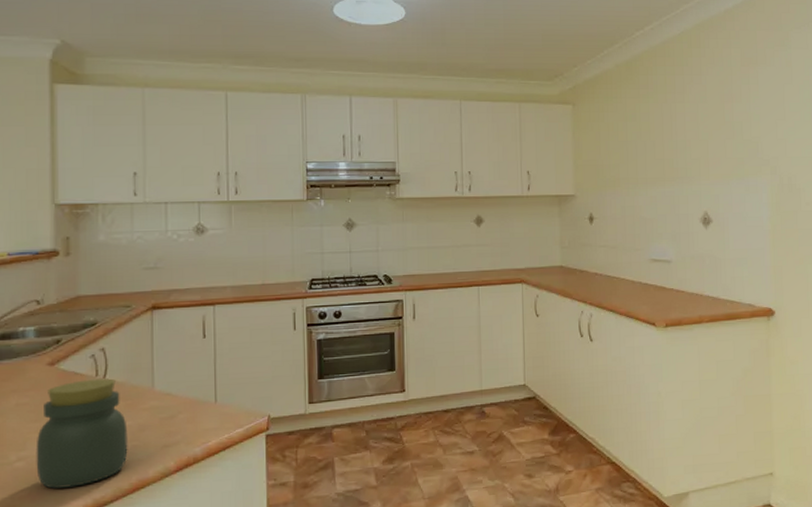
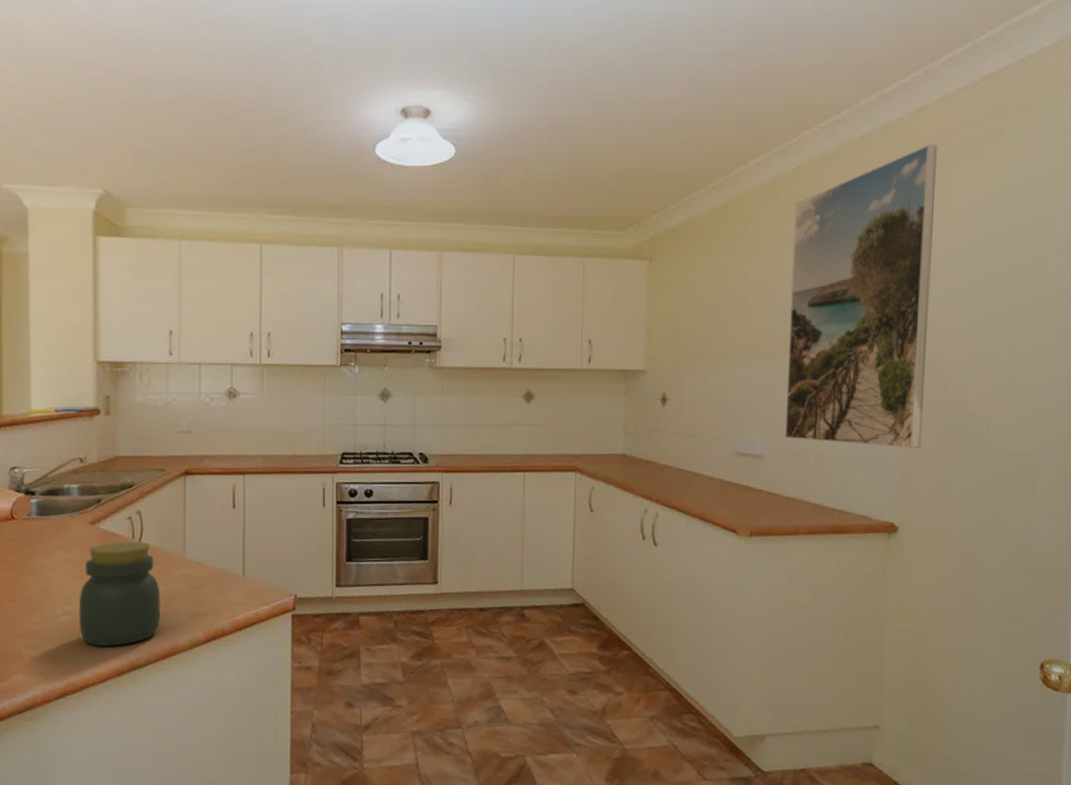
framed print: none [681,18,786,249] -> present [784,144,938,448]

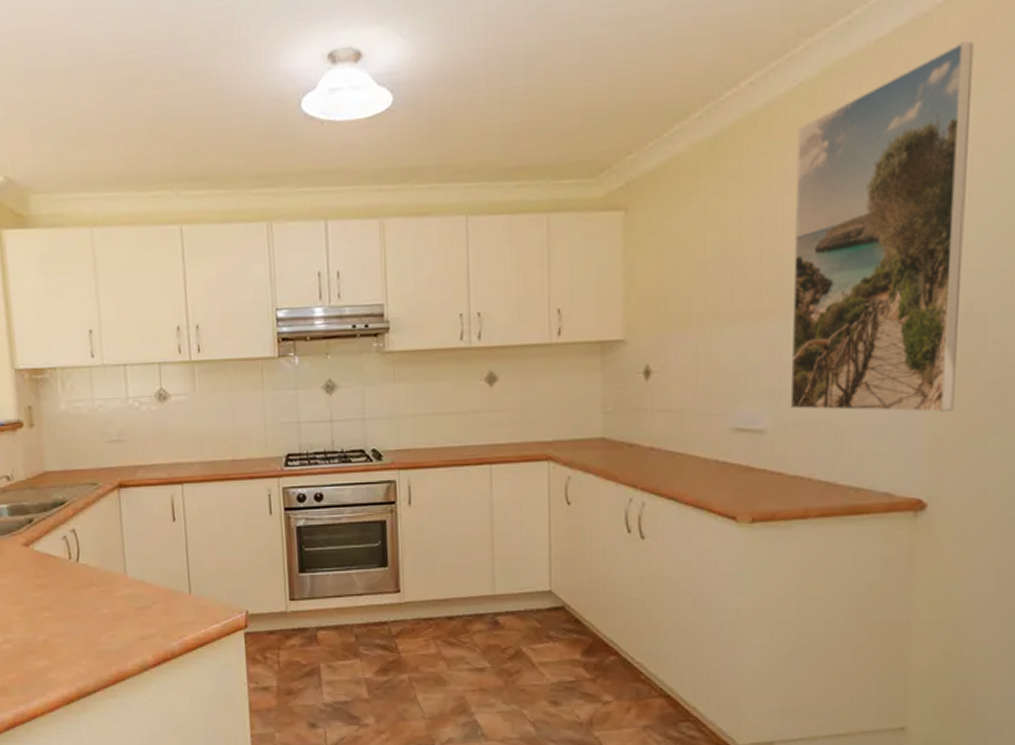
jar: present [79,541,161,646] -> none [19,562,106,674]

